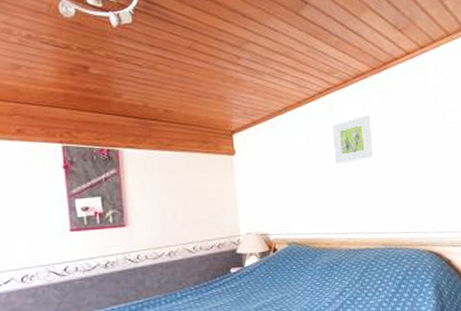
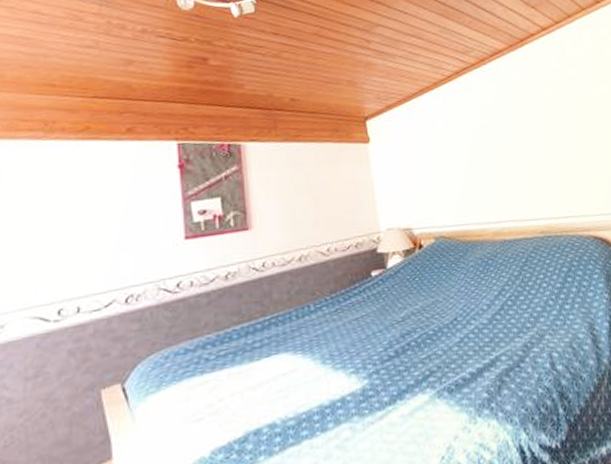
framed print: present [332,115,374,164] -> none [472,93,520,146]

